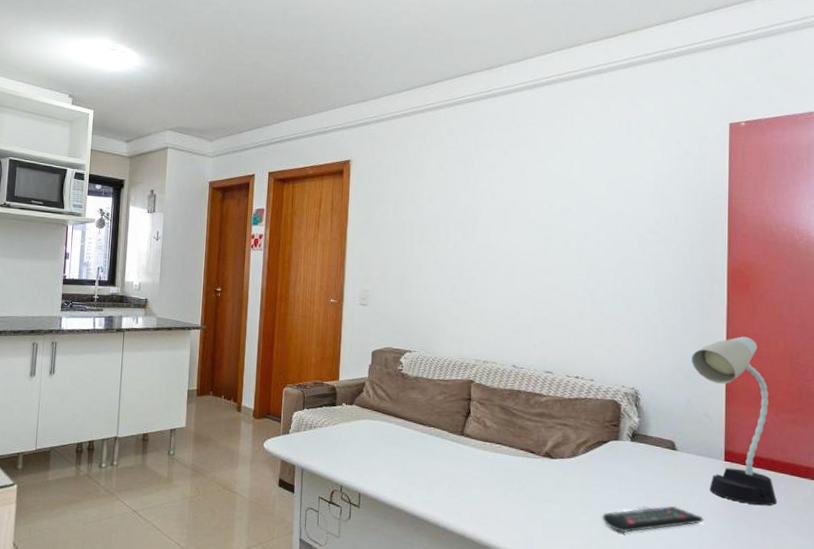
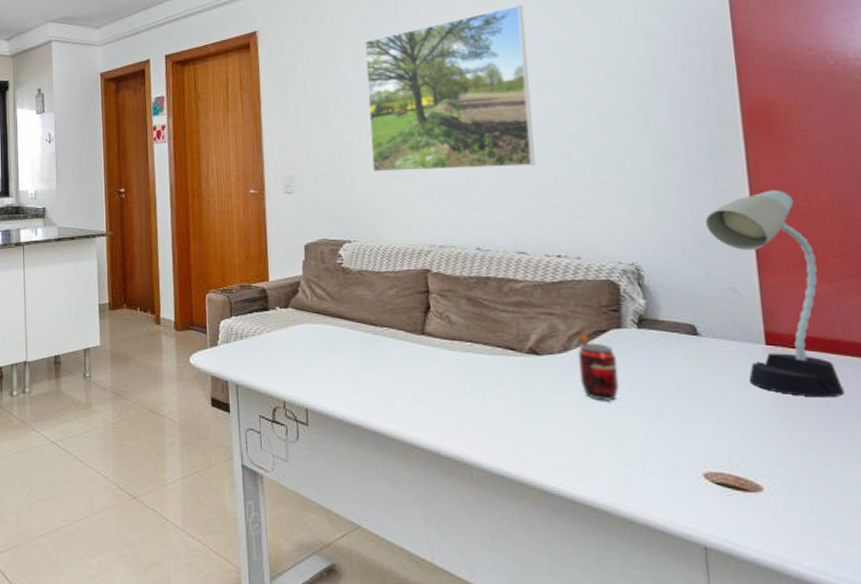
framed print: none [436,162,571,300] -> present [364,4,536,172]
beverage can: none [582,442,613,500] -> present [577,333,620,401]
remote control: present [602,505,704,533] -> none [610,403,747,441]

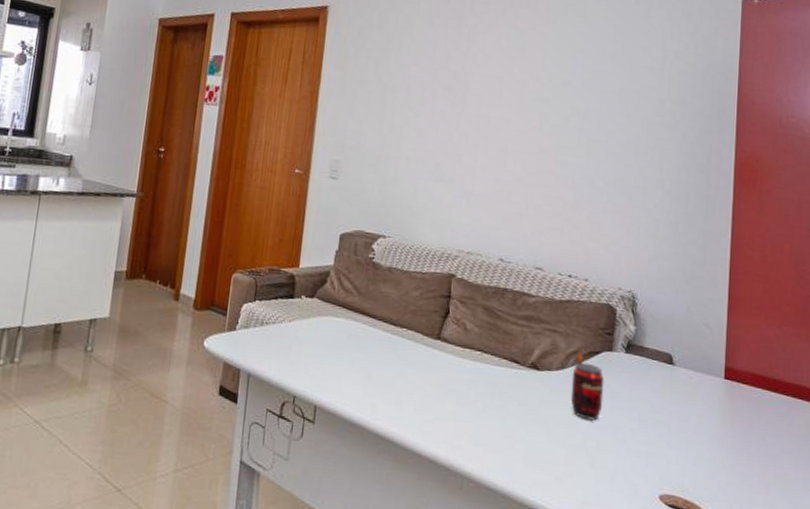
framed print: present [364,4,536,172] -> none [417,28,574,186]
desk lamp: present [706,189,845,398] -> none [694,237,778,432]

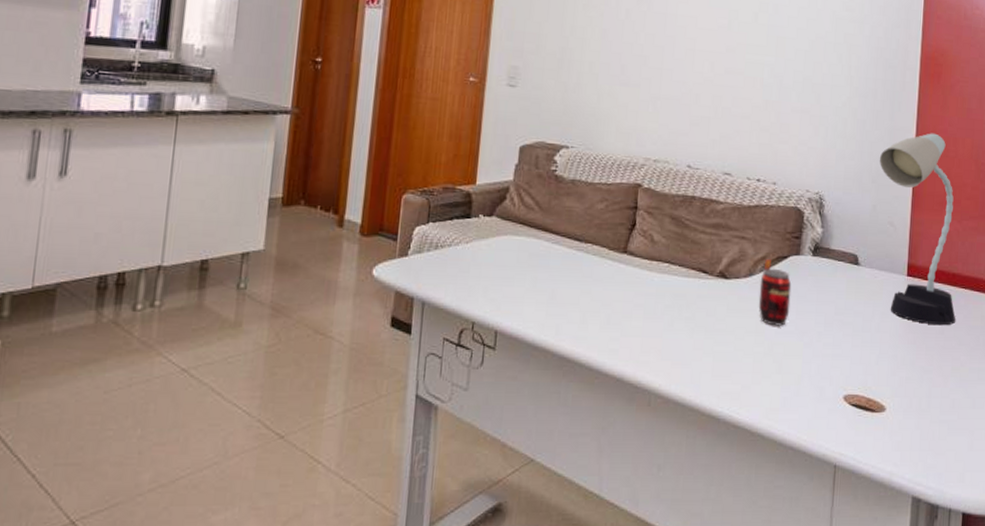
desk lamp: none [694,237,778,432] -> present [880,133,956,326]

